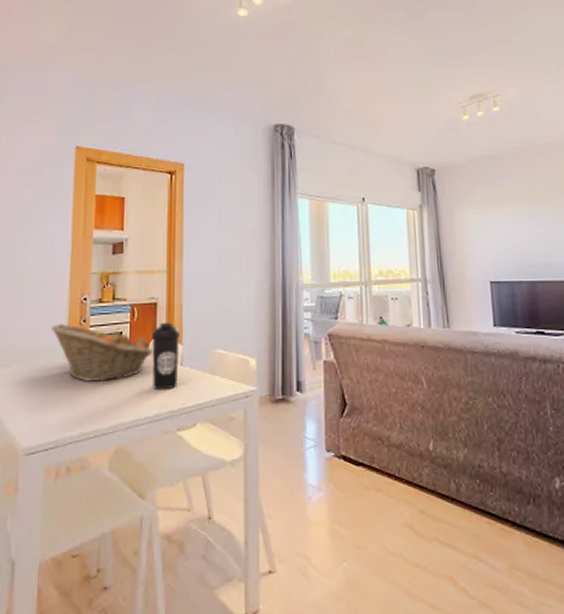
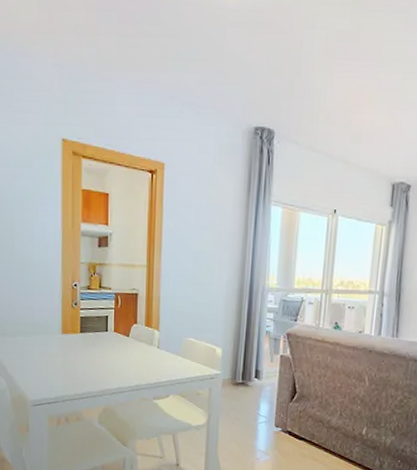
fruit basket: present [50,324,153,382] -> none [47,305,134,355]
water bottle: present [151,322,180,391] -> none [132,311,157,367]

